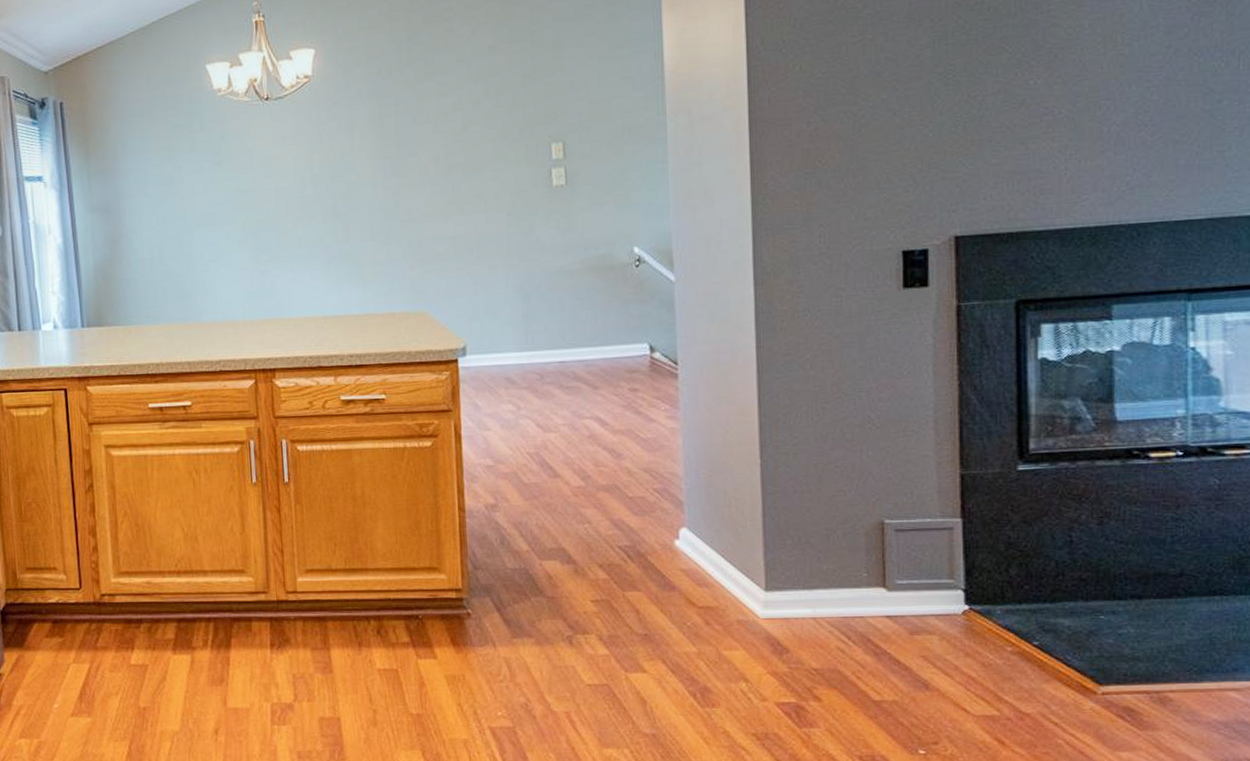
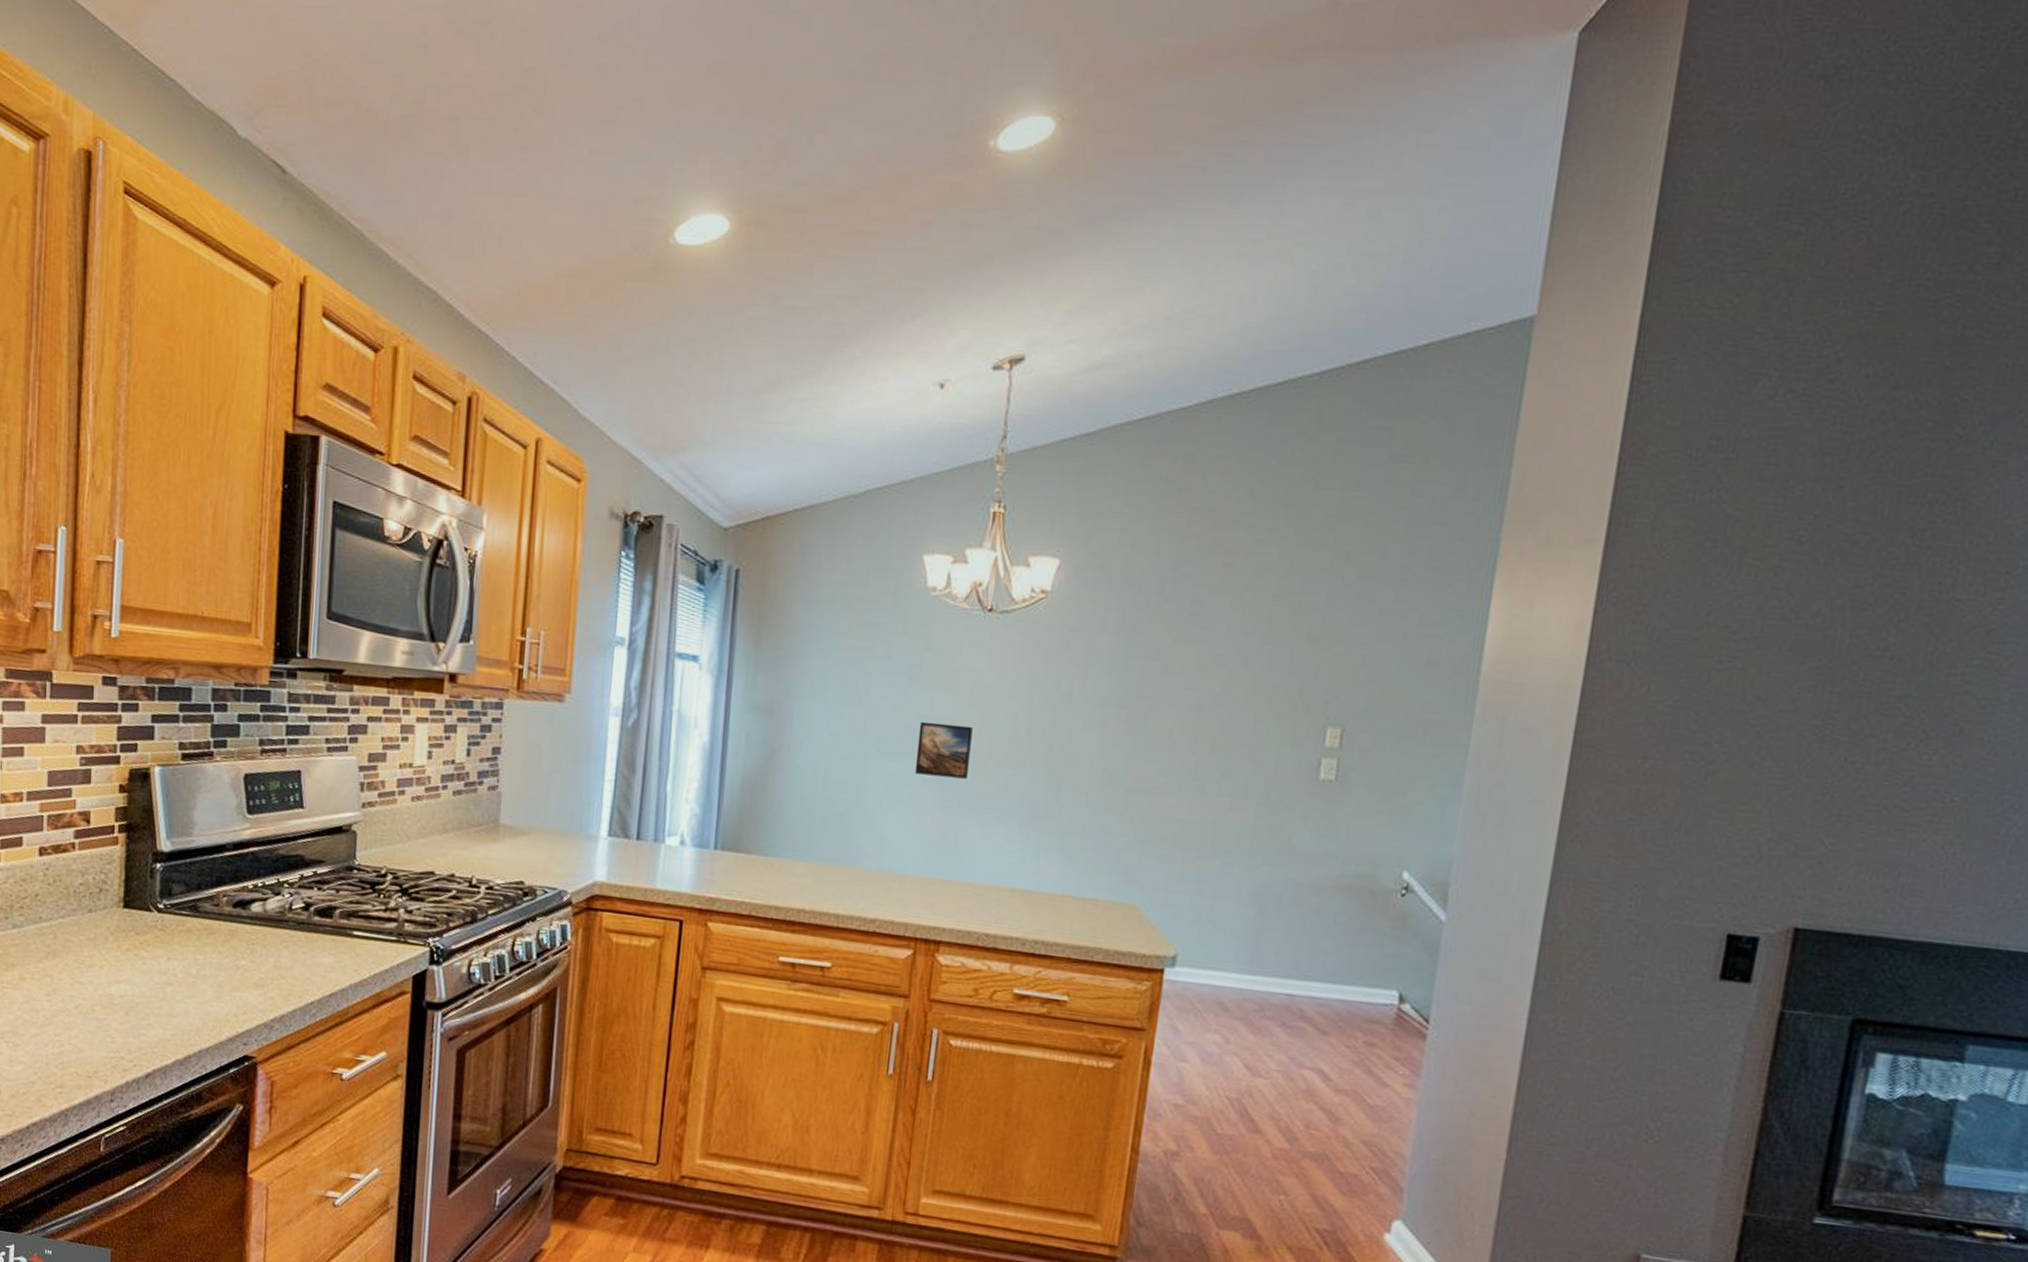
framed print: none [227,193,273,239] -> present [914,721,973,779]

